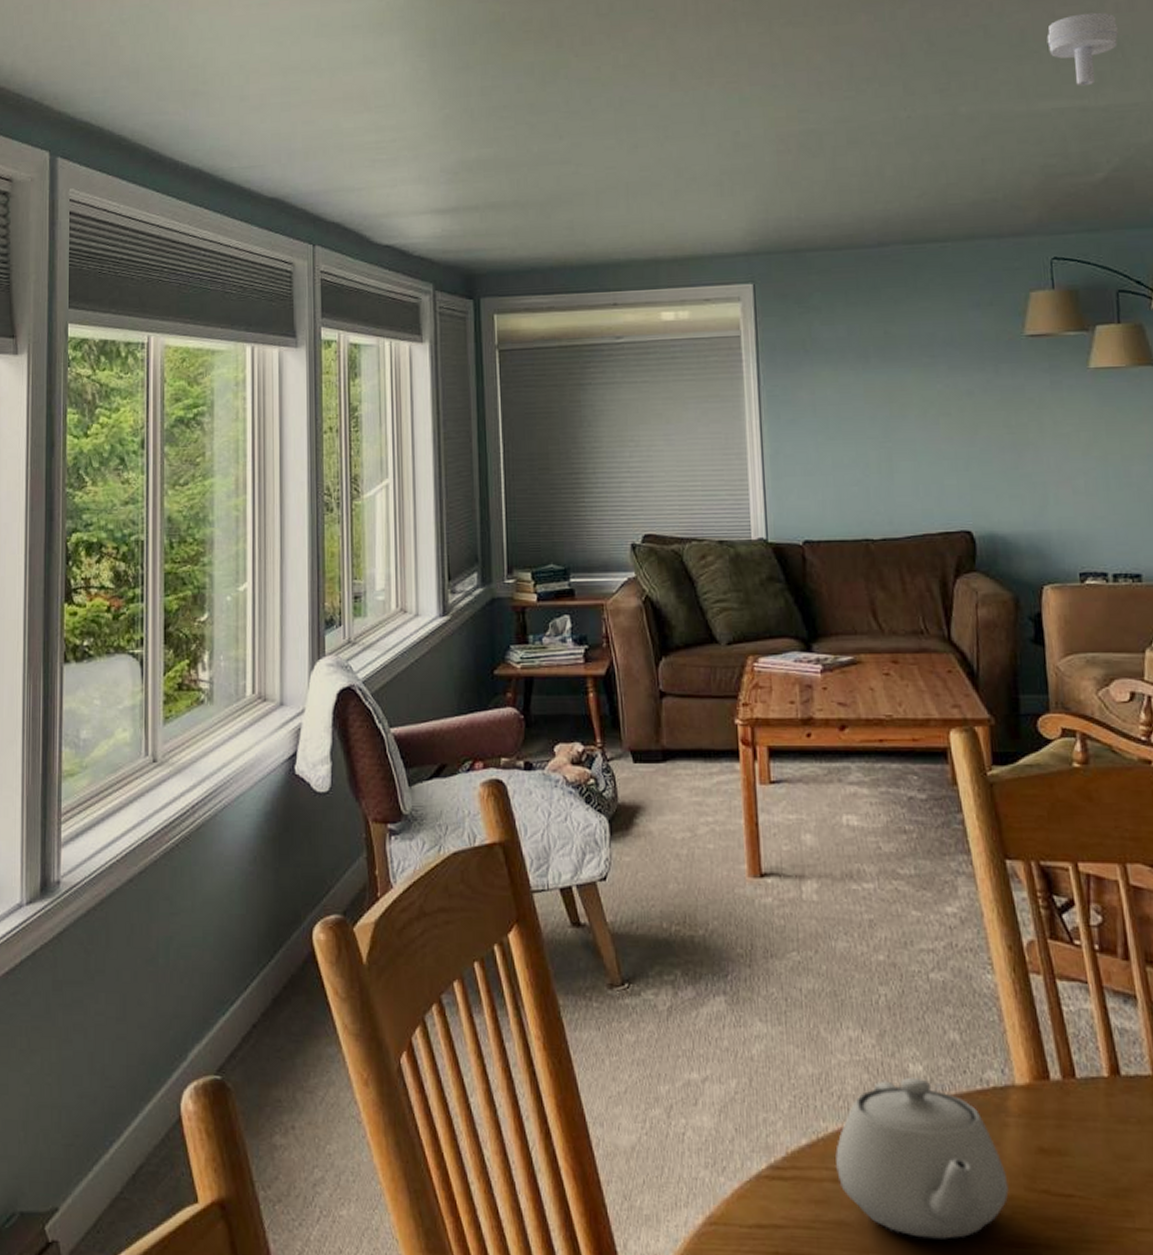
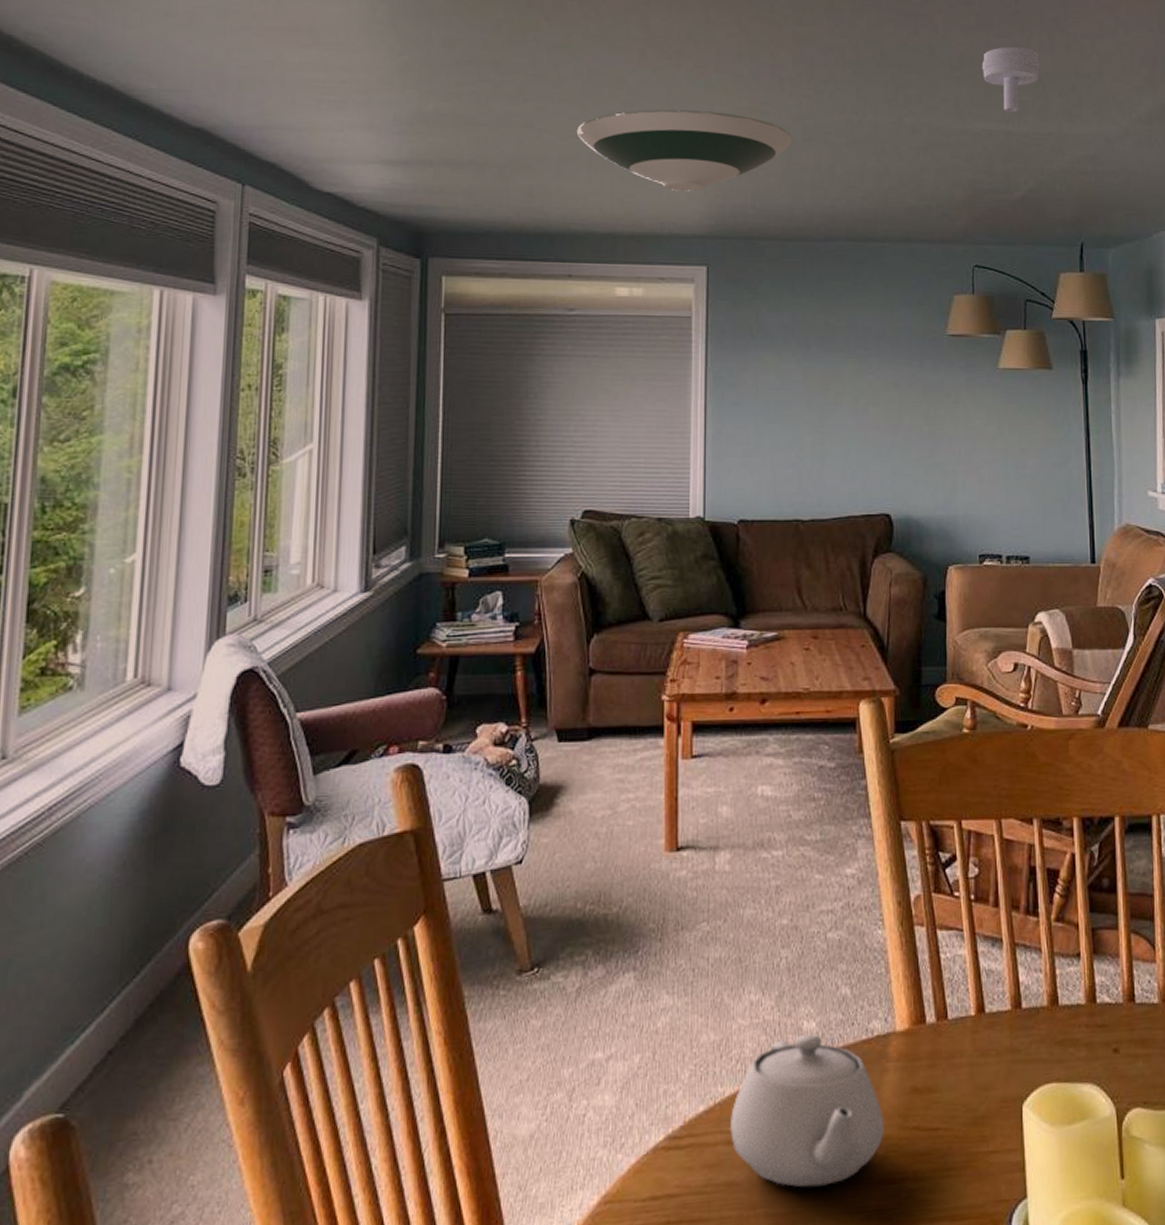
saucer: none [612,125,835,210] -> present [576,109,792,192]

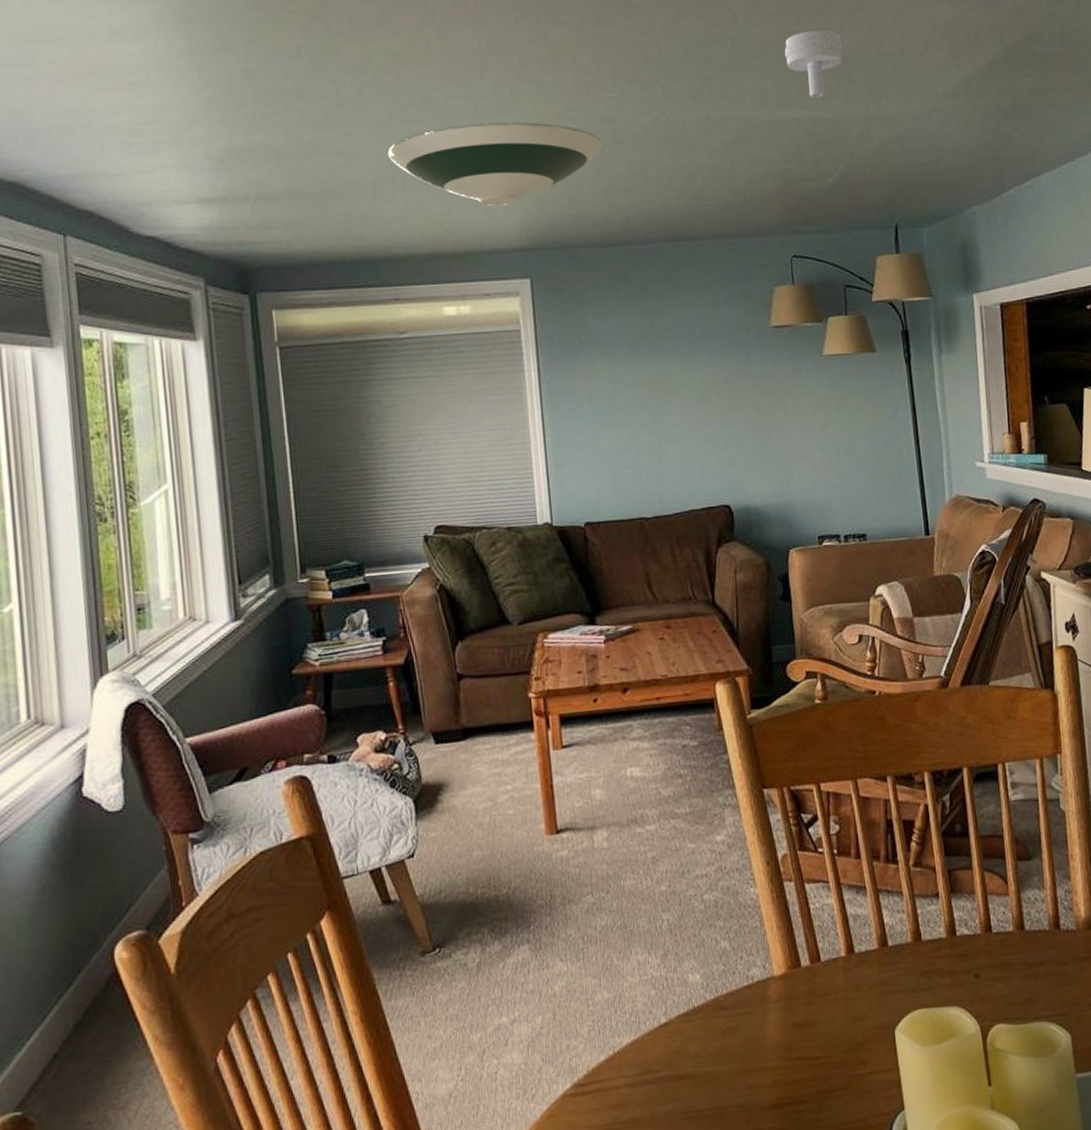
teapot: present [731,1034,884,1187] -> none [629,985,771,1118]

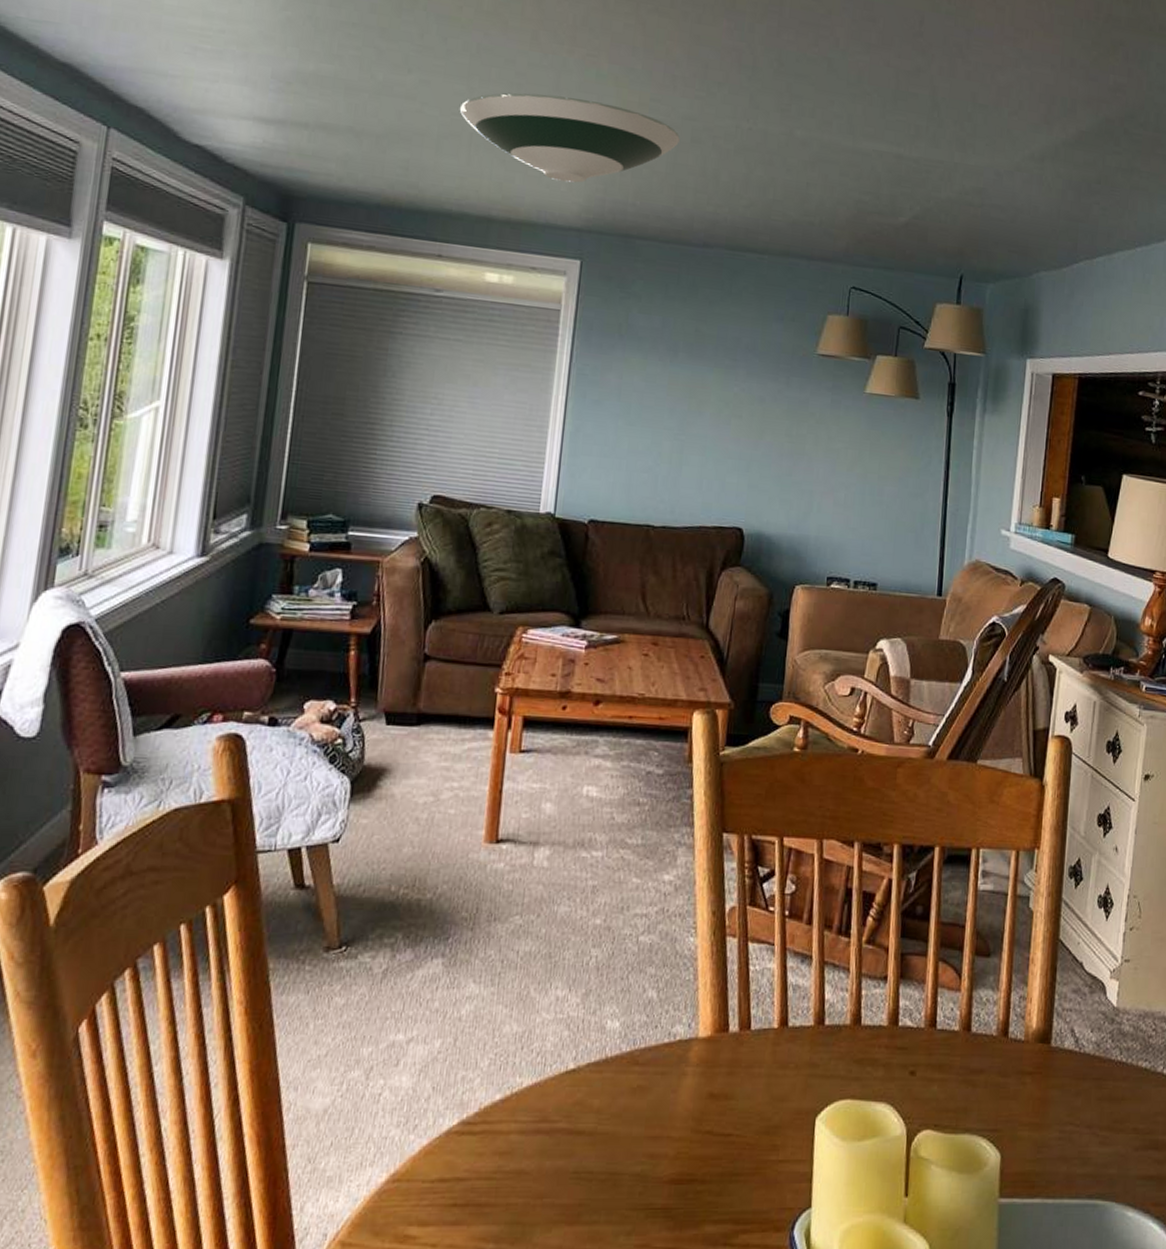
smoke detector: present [784,30,843,98] -> none [879,68,938,136]

